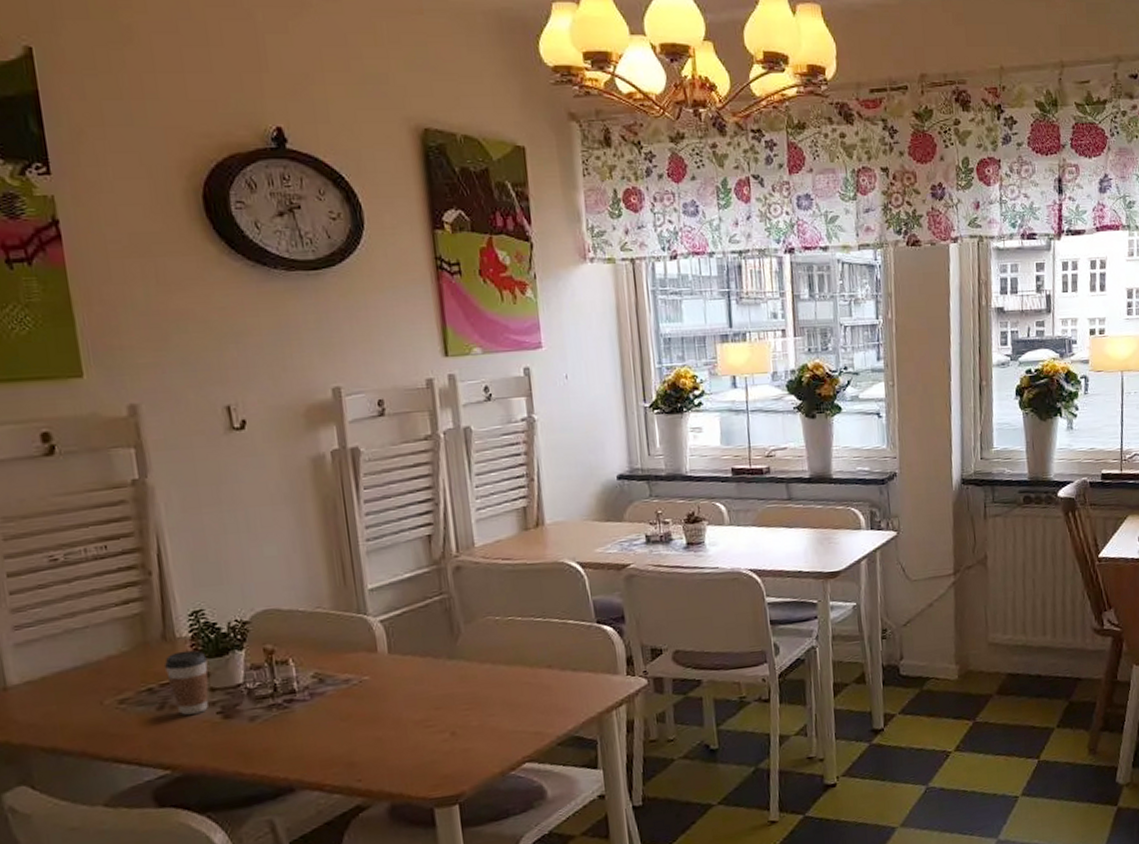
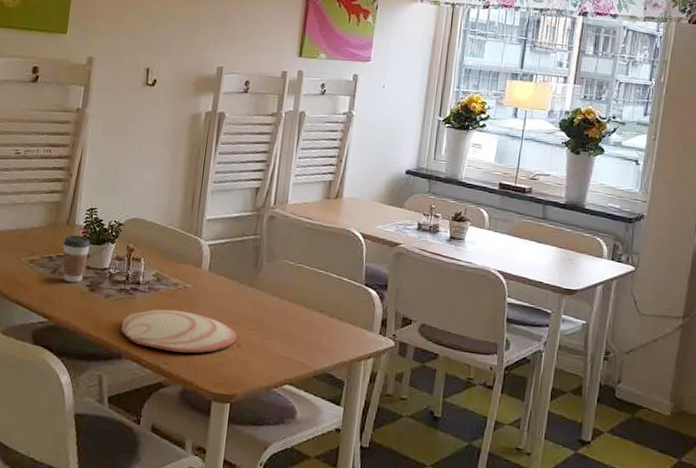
plate: none [283,709,448,768] -> present [121,309,238,353]

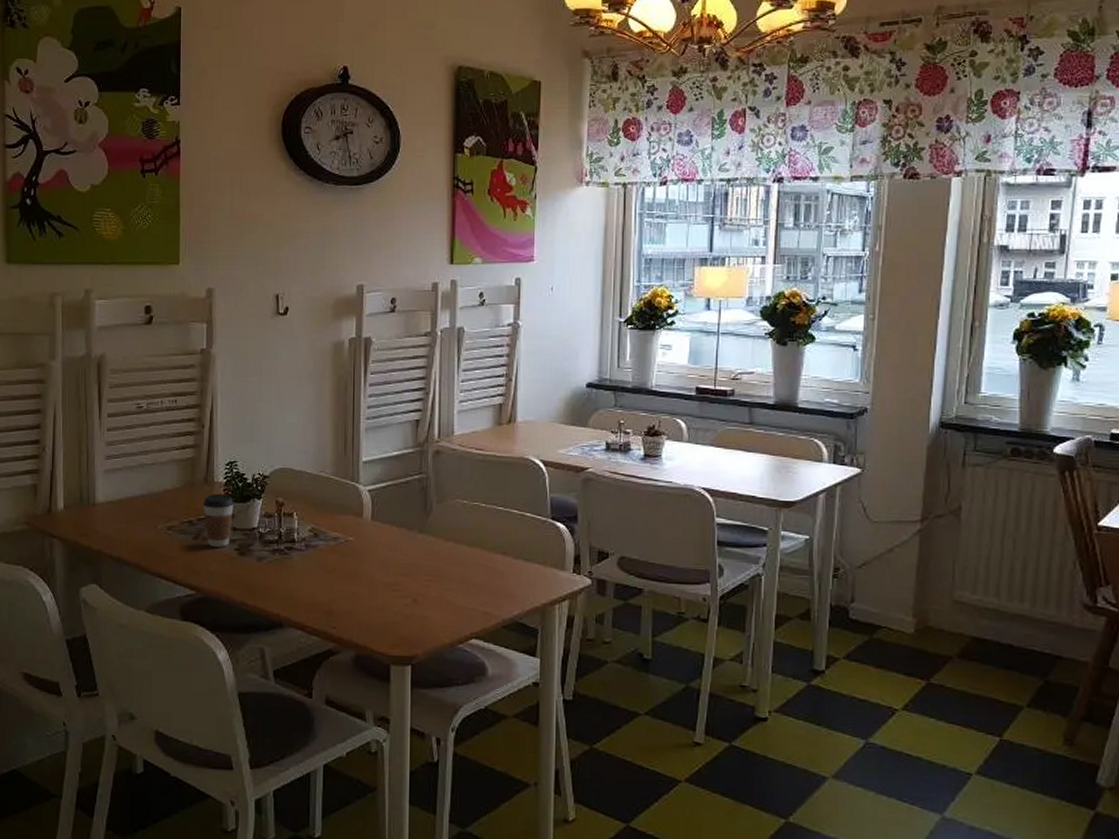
plate: present [121,309,238,353] -> none [279,567,412,615]

